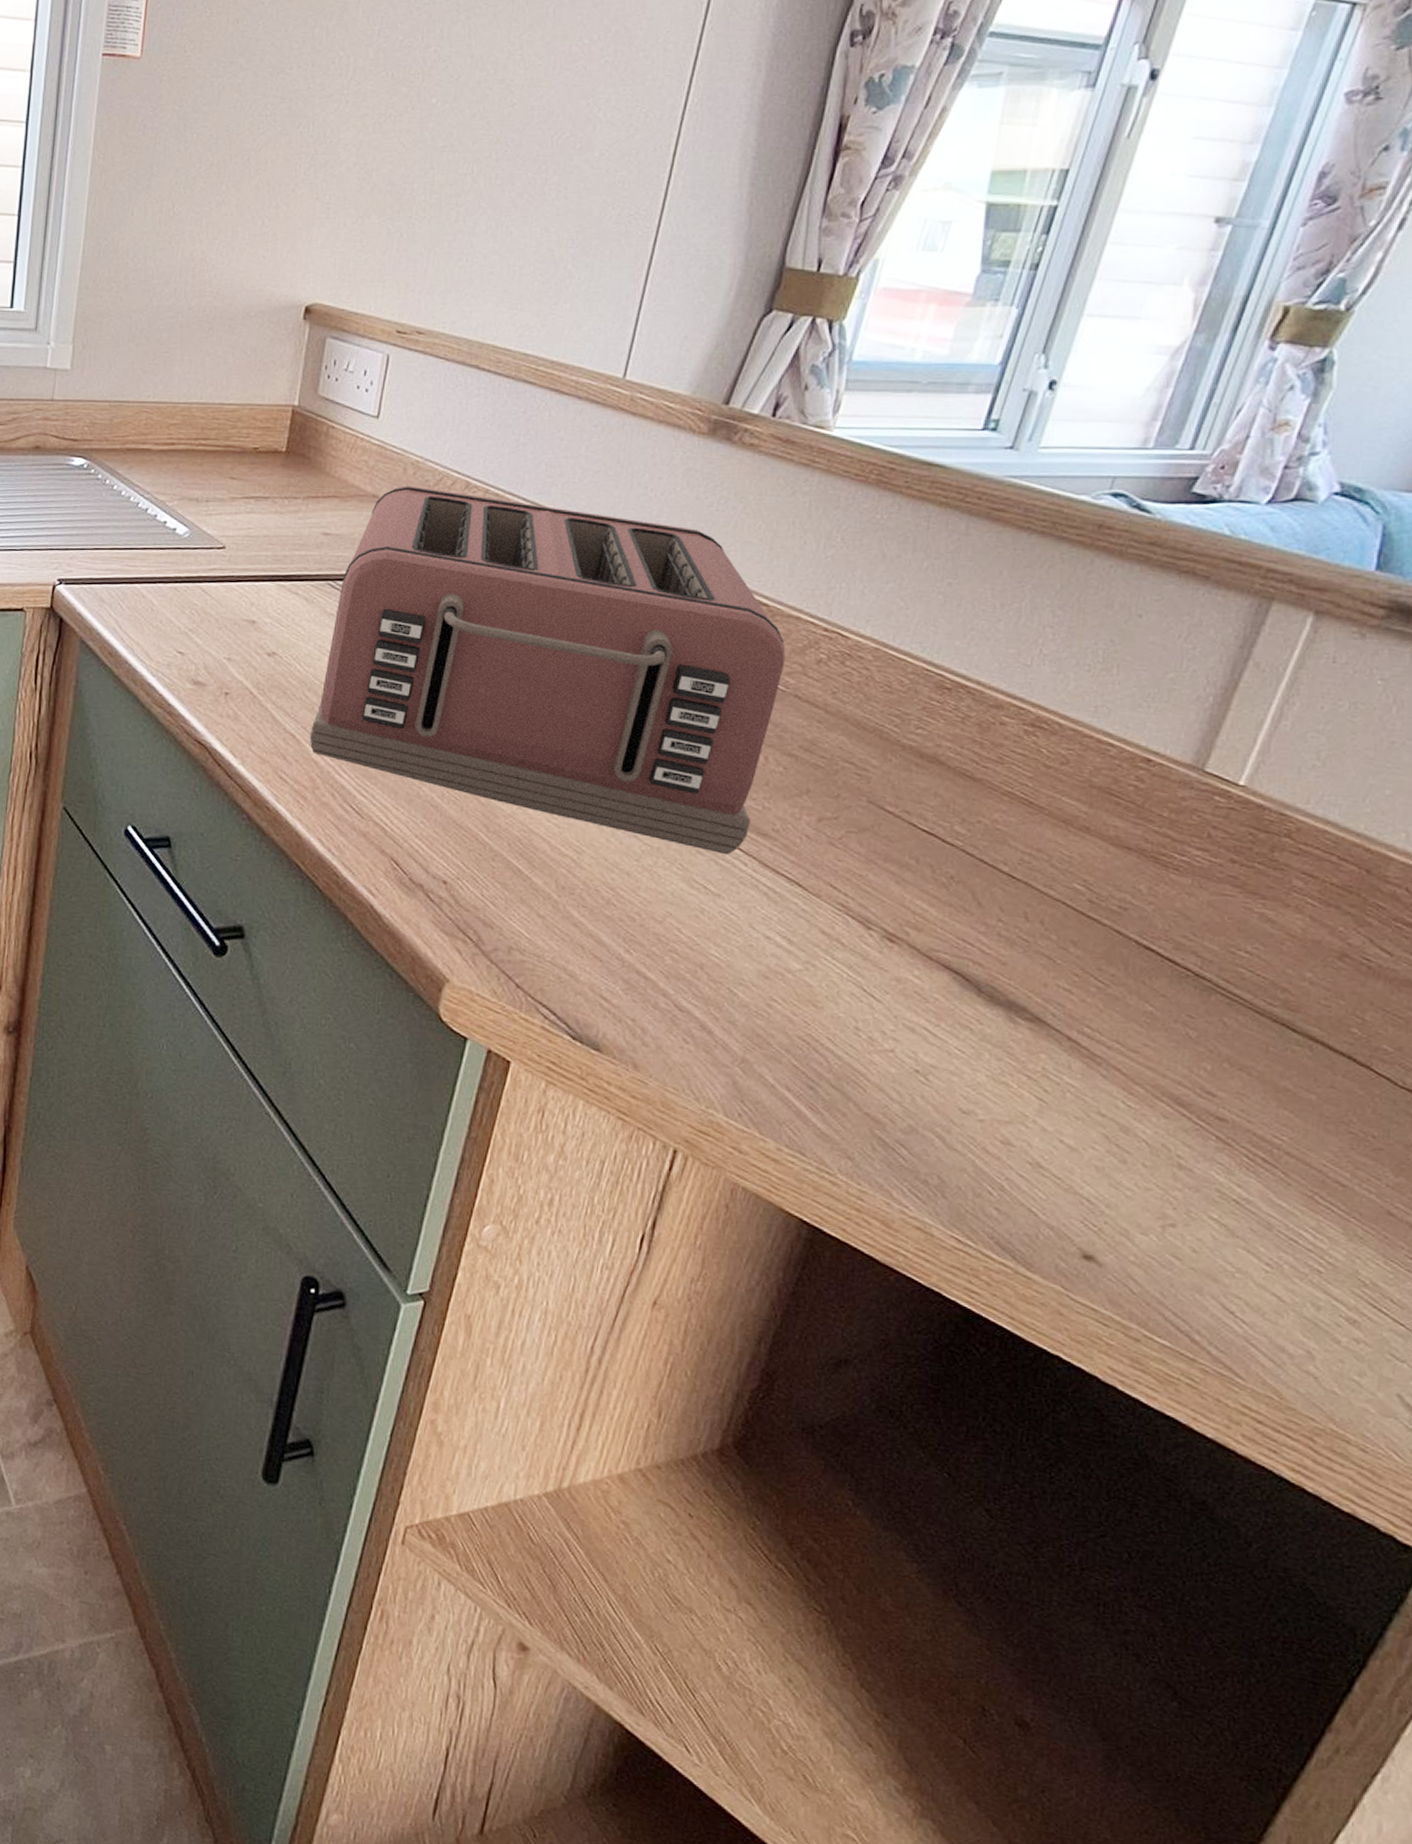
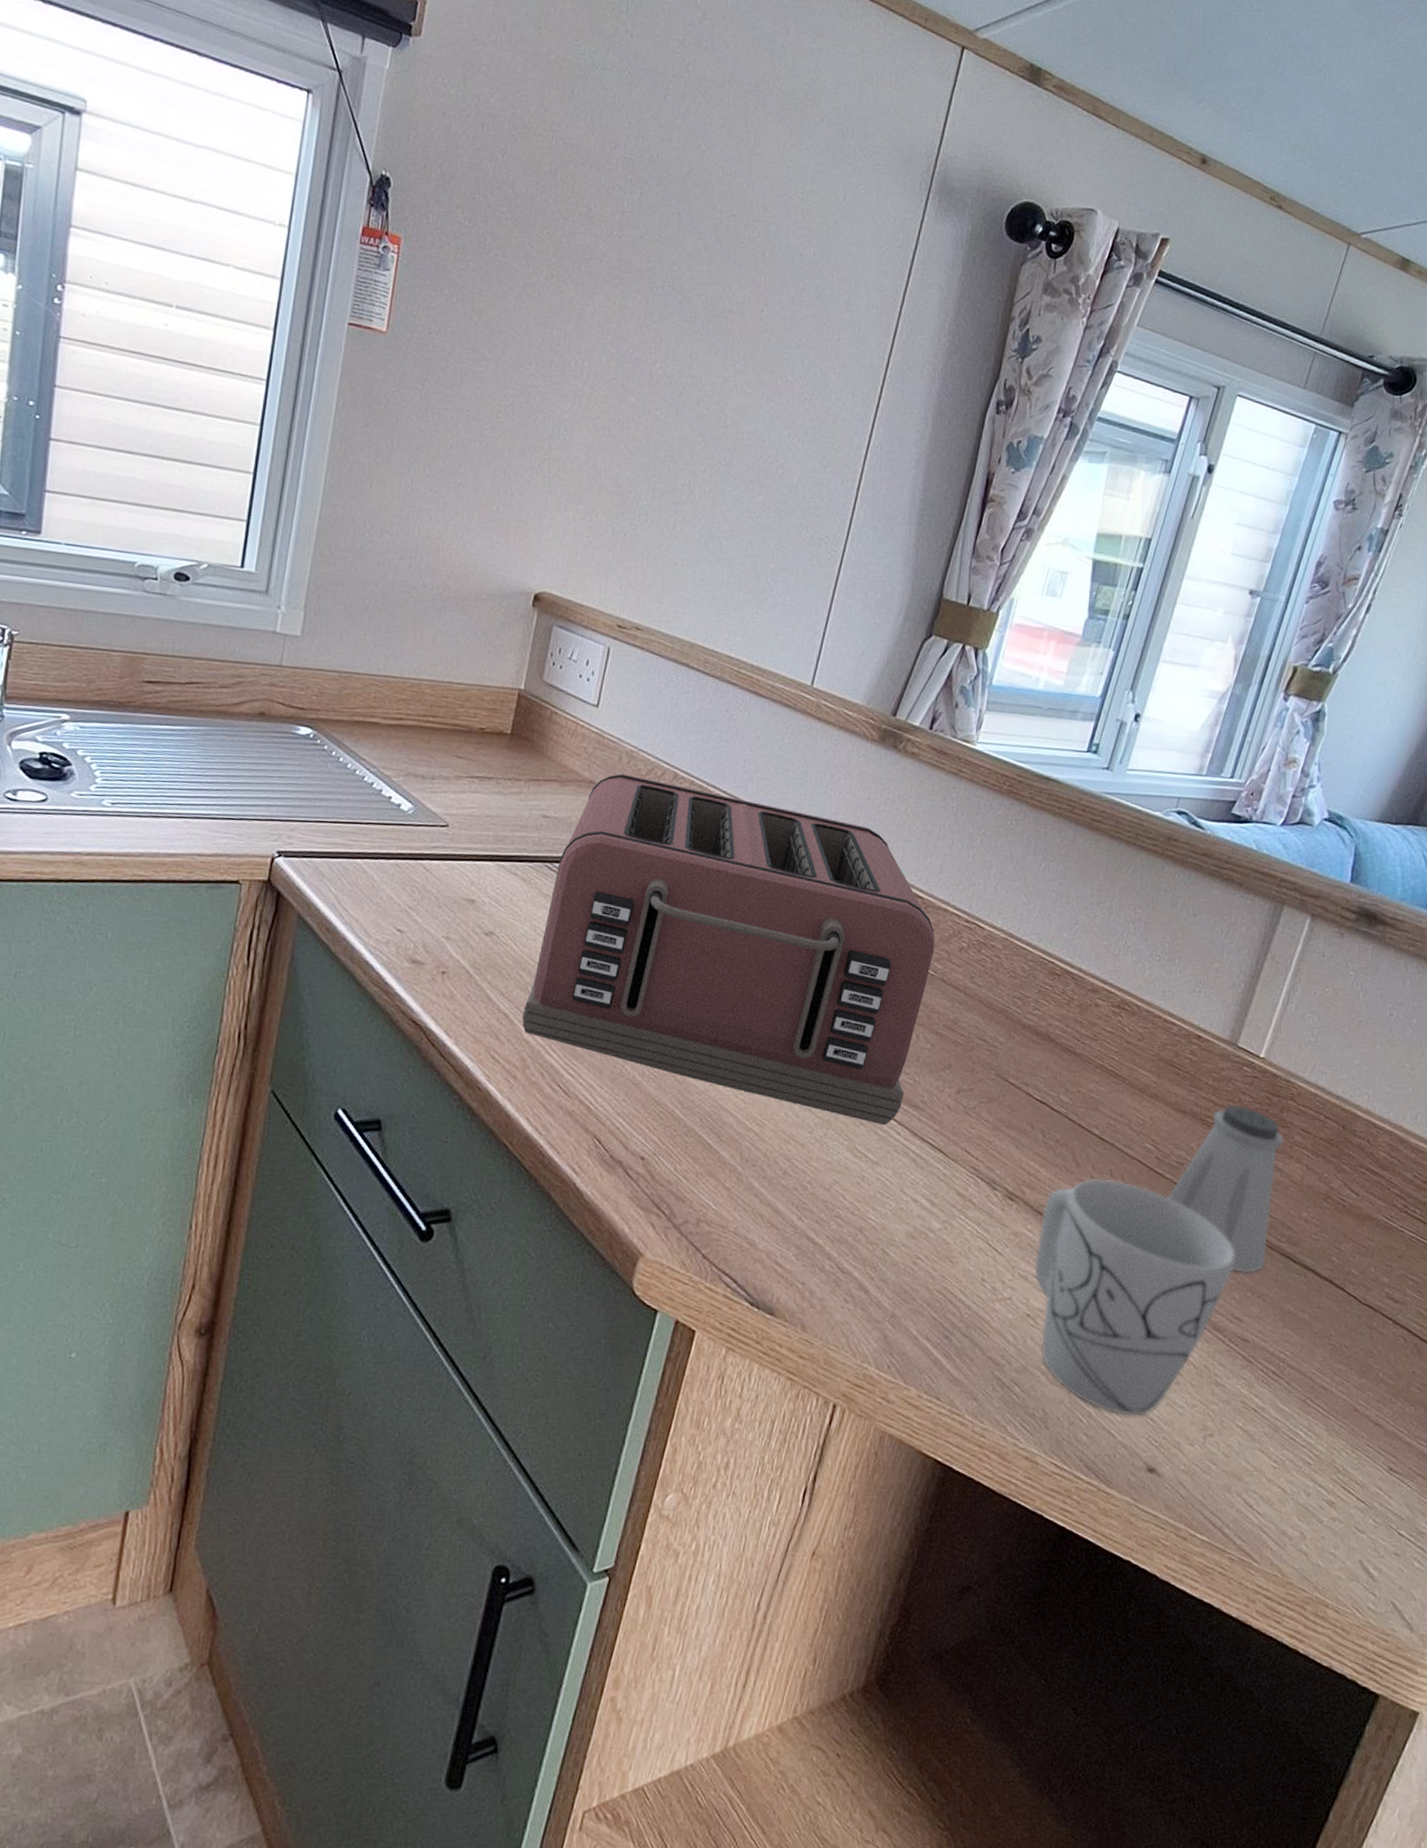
mug: none [924,921,1205,1195] -> present [1034,1178,1235,1416]
saltshaker: none [1104,840,1277,1042] -> present [1167,1104,1284,1274]

